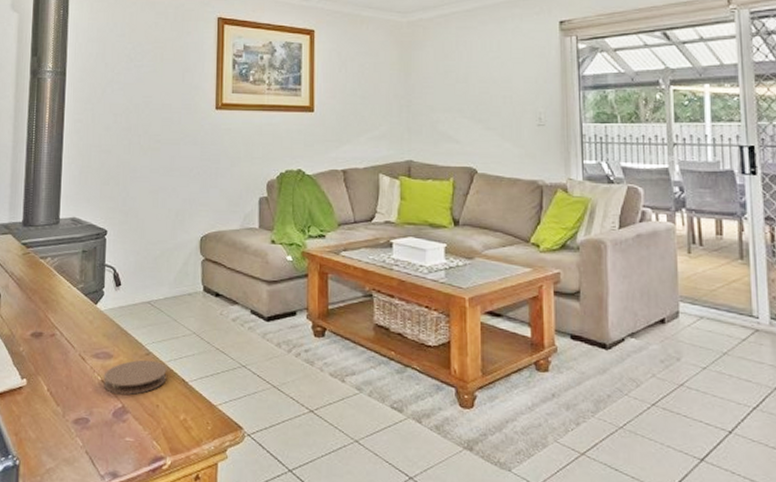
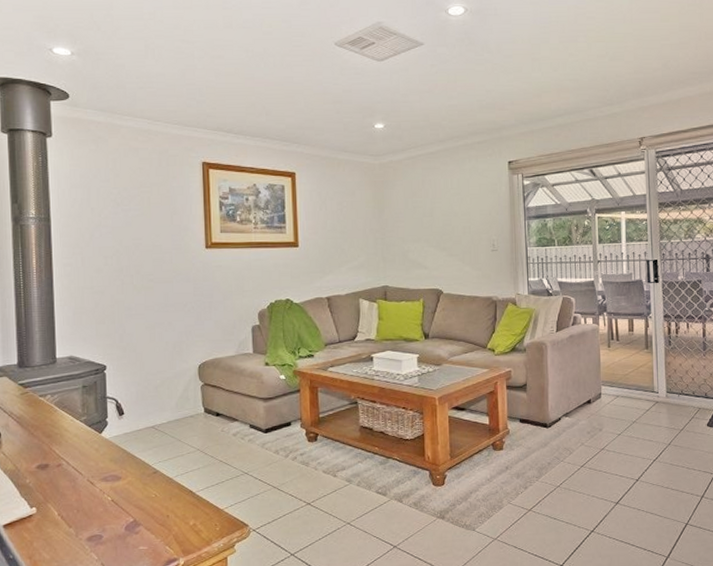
coaster: present [103,359,167,395] -> none [113,477,175,511]

